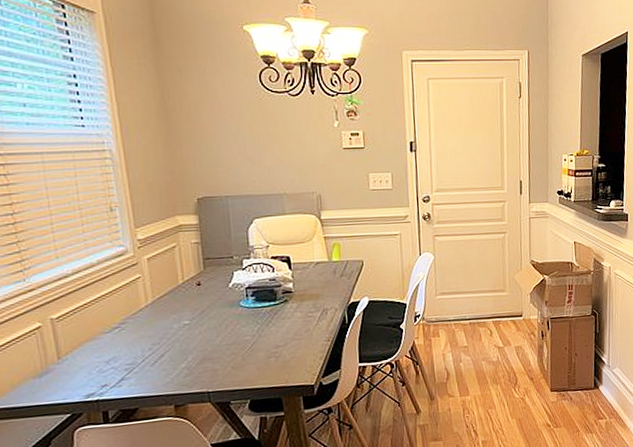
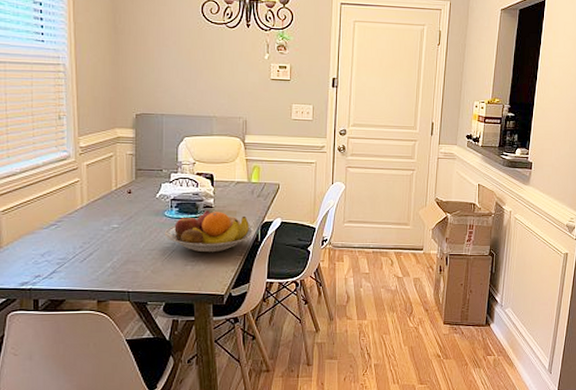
fruit bowl: none [242,296,340,342] -> present [165,210,254,253]

